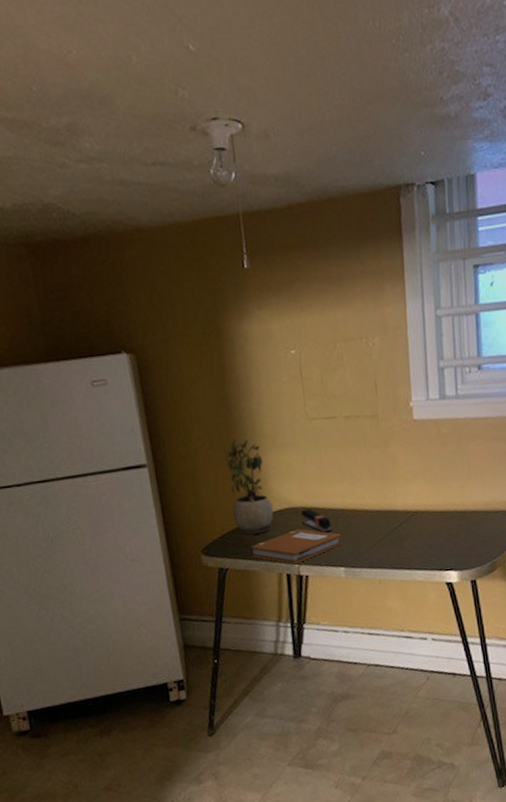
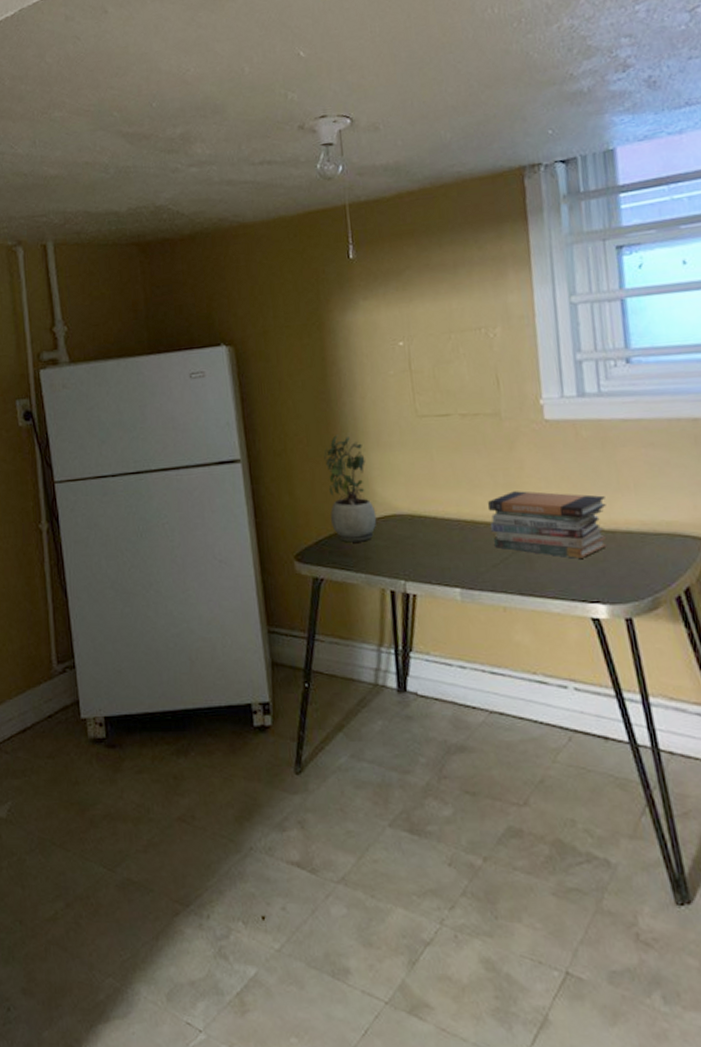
notebook: present [248,529,342,565] -> none [347,539,458,580]
stapler: present [301,508,332,533] -> none [408,517,445,546]
book stack: none [366,481,459,536] -> present [487,491,607,558]

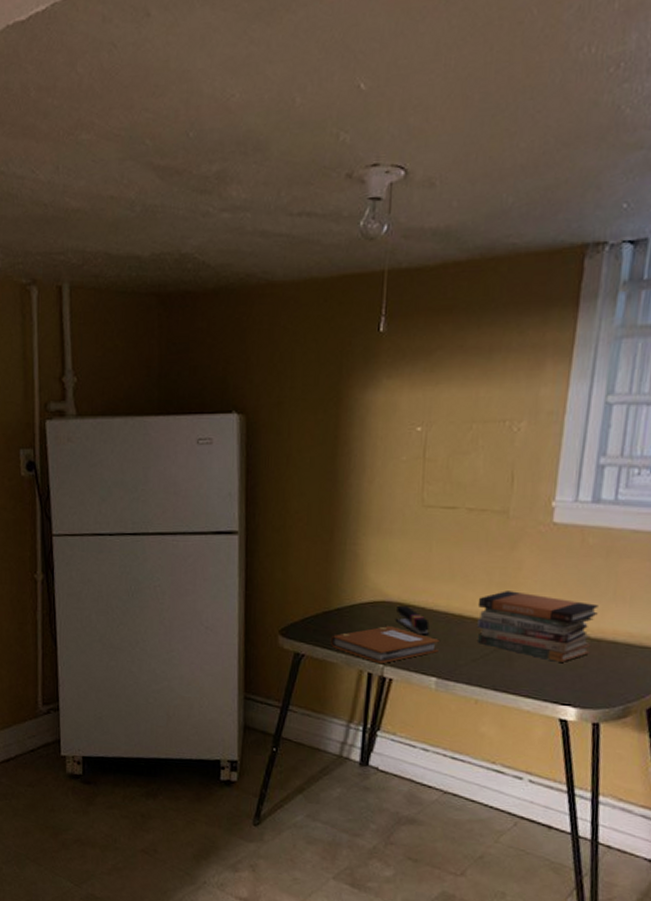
potted plant: present [324,435,377,543] -> none [320,516,366,624]
notebook: none [347,539,458,580] -> present [330,626,439,664]
stapler: none [408,517,445,546] -> present [395,605,430,635]

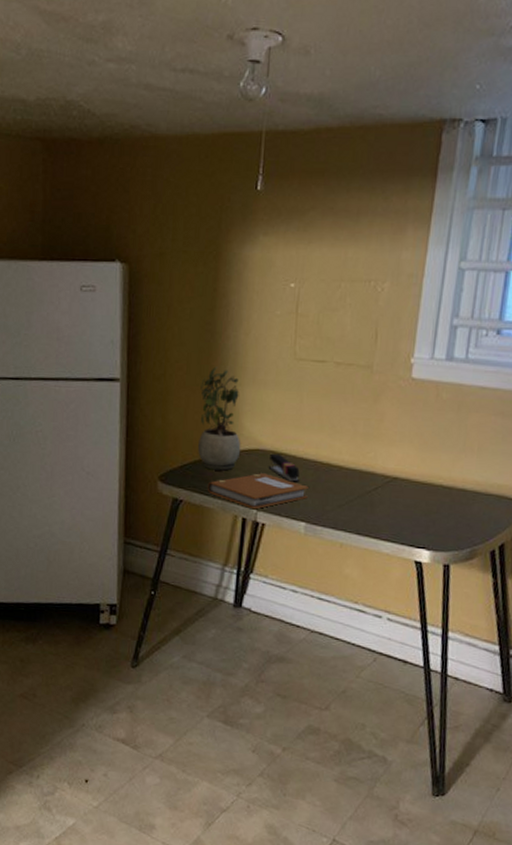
potted plant: none [320,516,366,624] -> present [198,366,241,471]
book stack: present [476,591,598,662] -> none [342,441,450,508]

